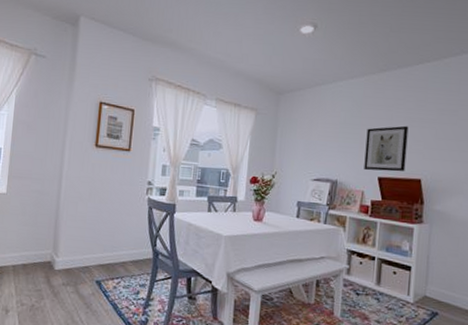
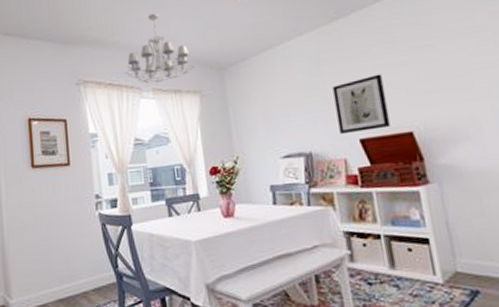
chandelier: none [194,30,257,94] -> present [124,13,195,84]

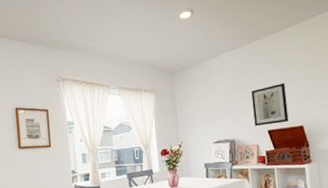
chandelier: present [124,13,195,84] -> none [95,26,152,83]

